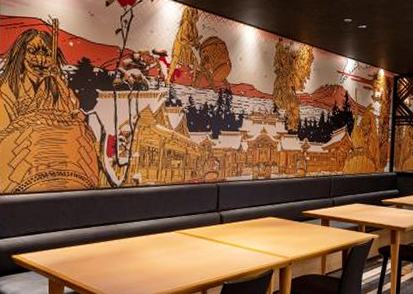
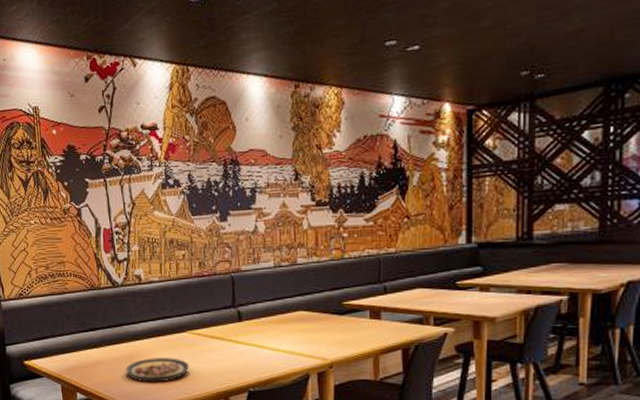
plate: none [115,253,174,277] -> present [125,356,189,383]

